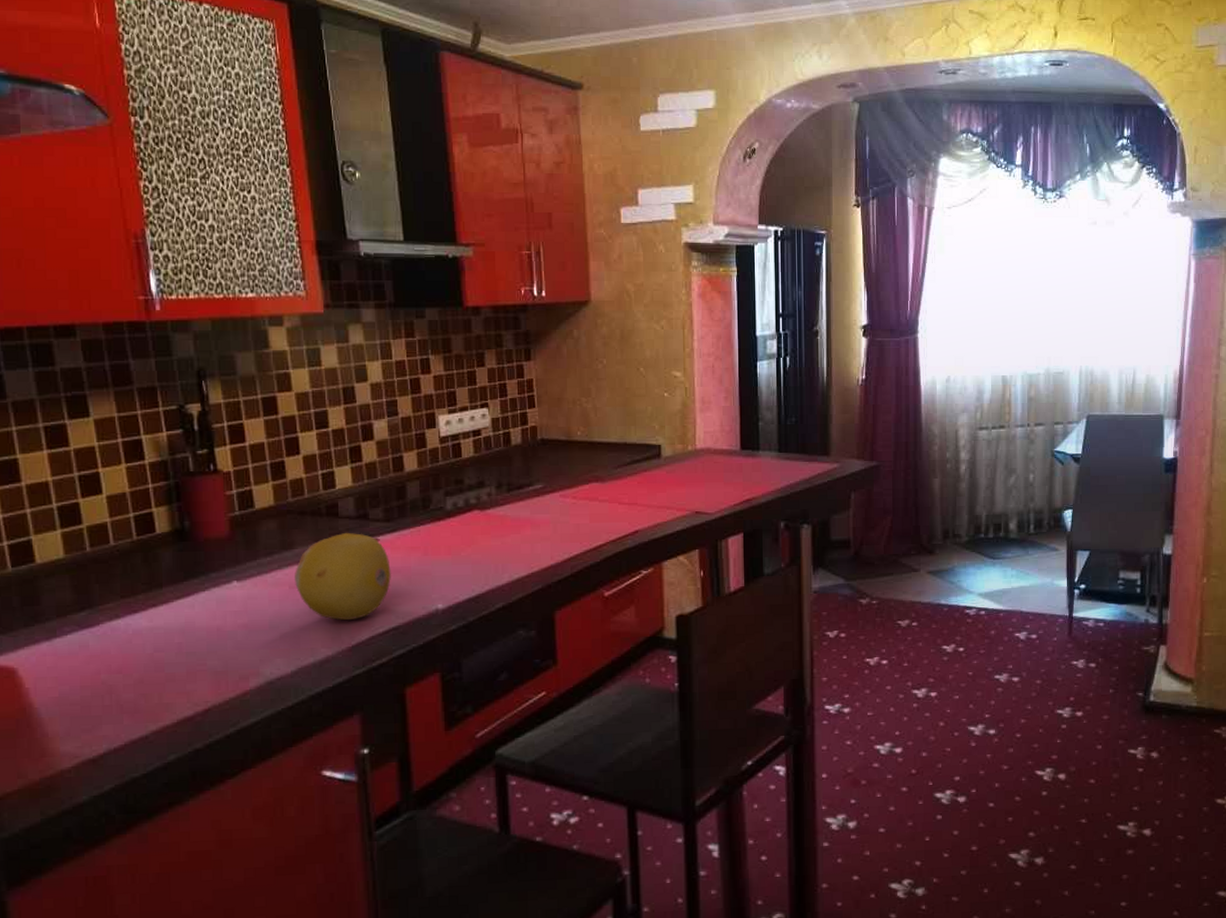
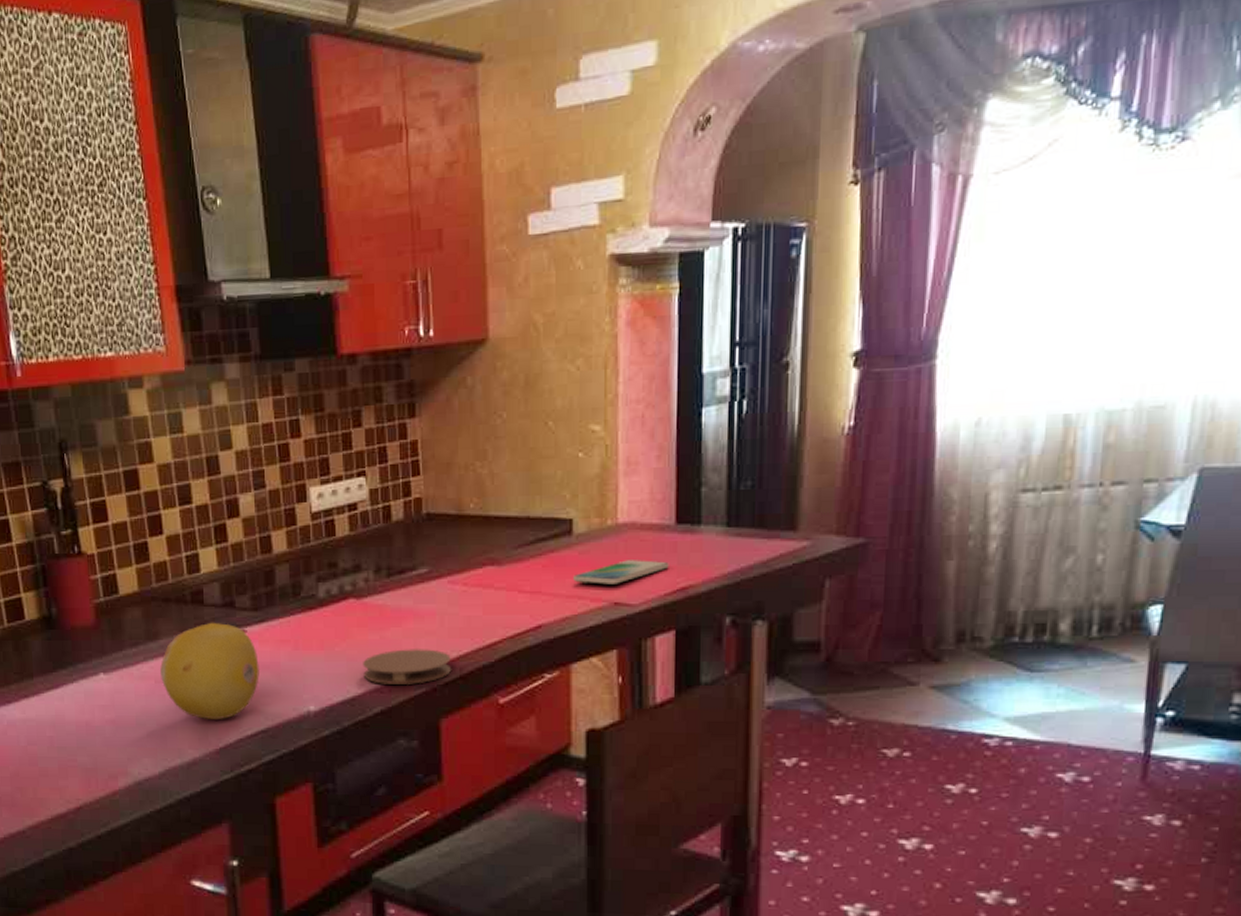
coaster: none [486,552,564,583] -> present [363,649,452,684]
smartphone: none [663,478,737,497] -> present [573,560,669,585]

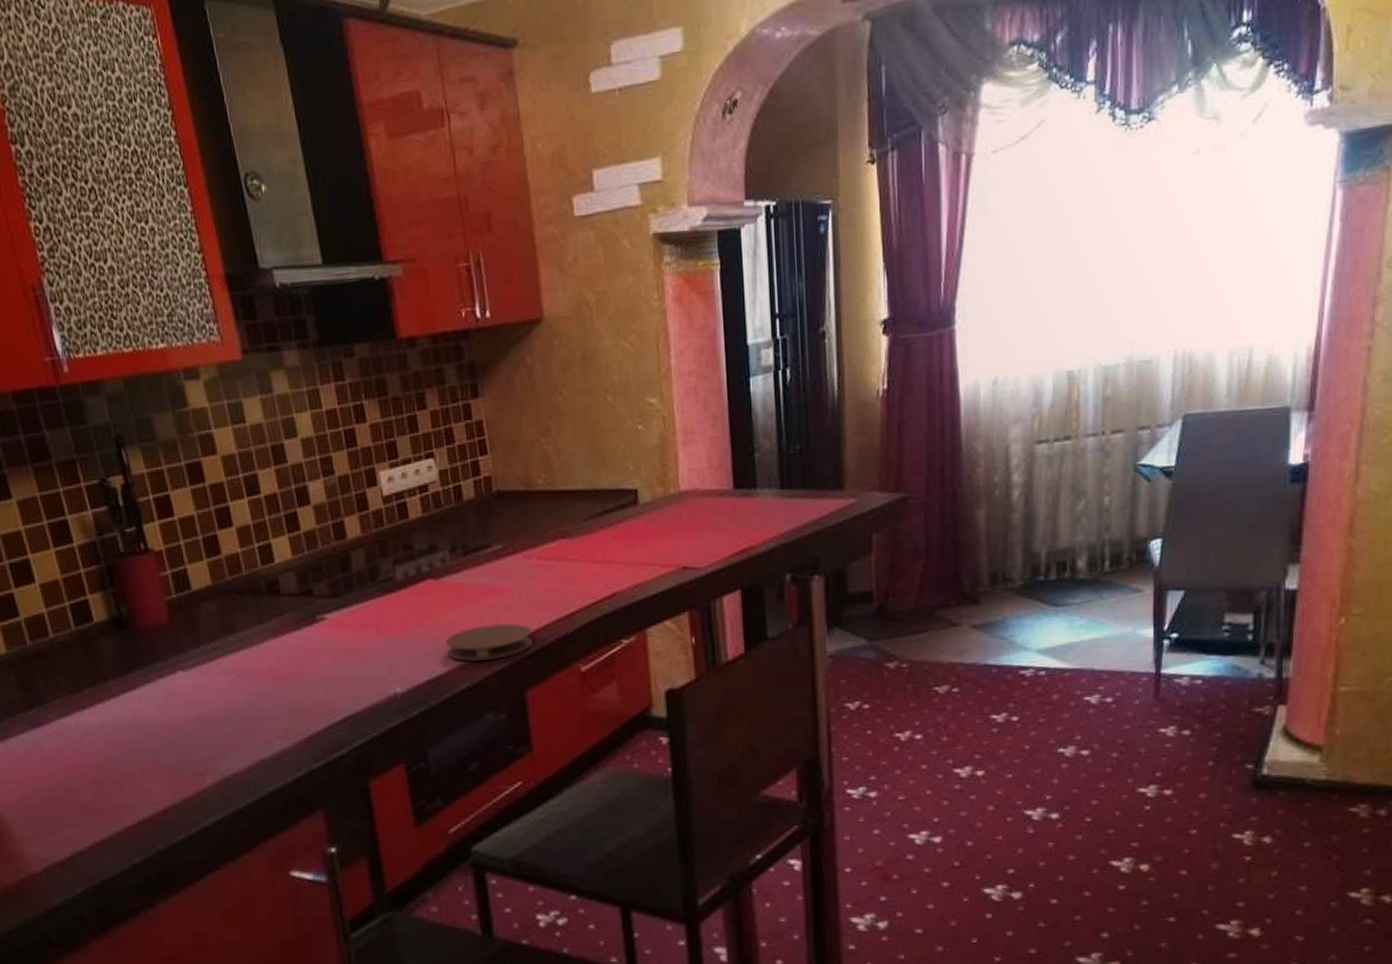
fruit: present [160,622,259,720] -> none [240,611,343,710]
smartphone: present [573,560,669,585] -> none [642,524,731,551]

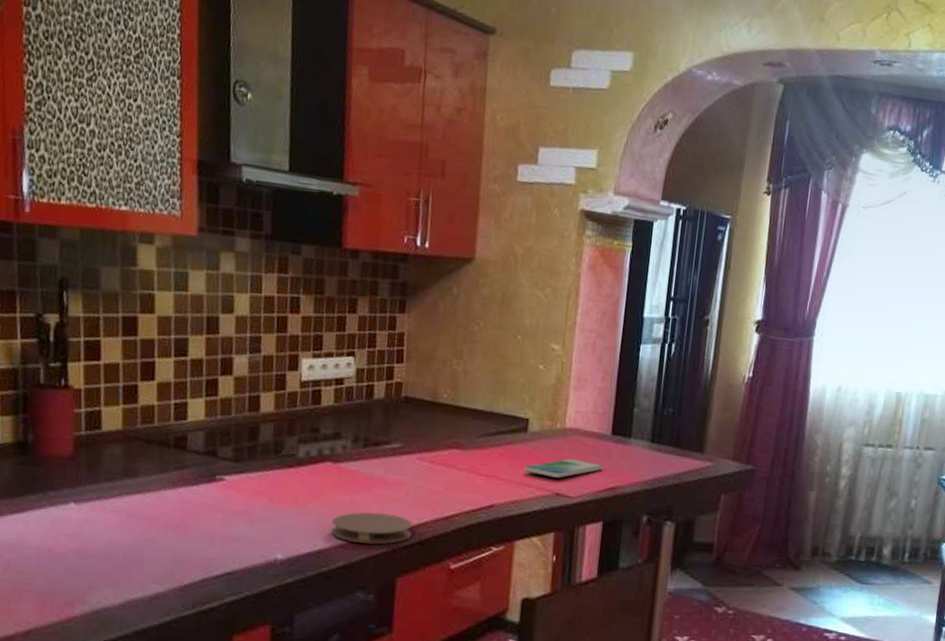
smartphone: none [642,524,731,551] -> present [524,459,603,478]

